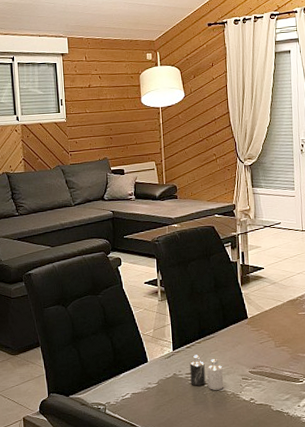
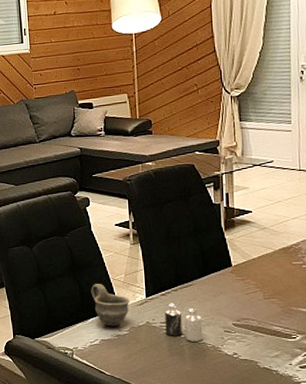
cup: none [122,339,158,381] -> present [91,284,130,327]

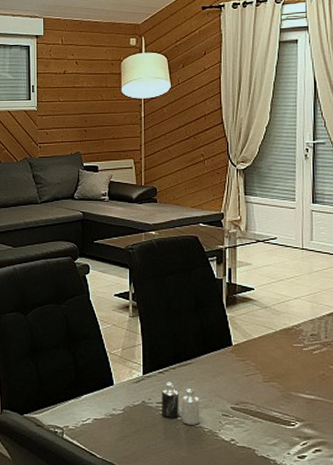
cup: present [91,284,130,327] -> none [86,357,126,405]

